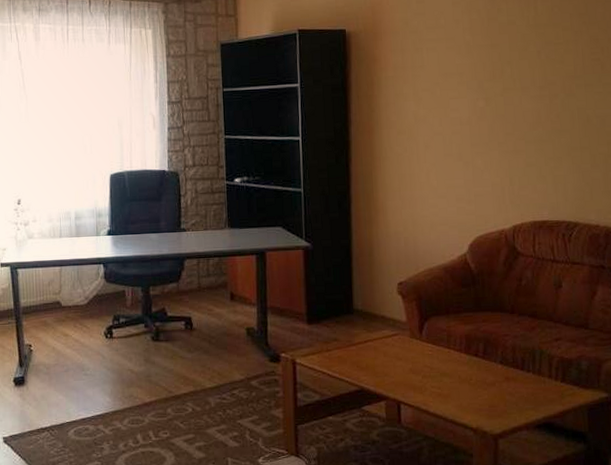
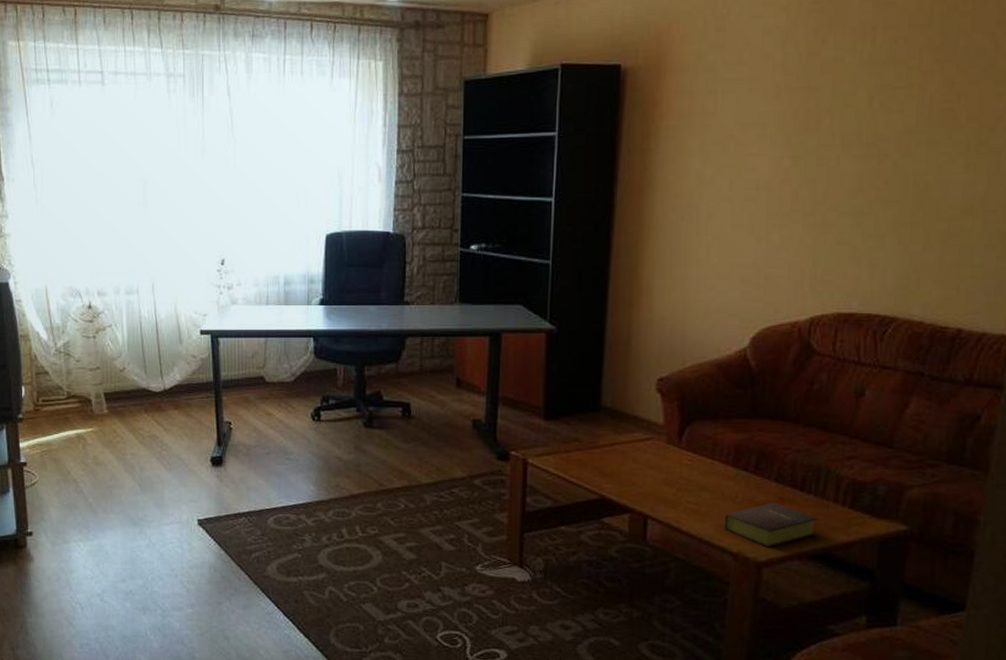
bible: none [463,382,538,421] -> present [724,502,818,548]

